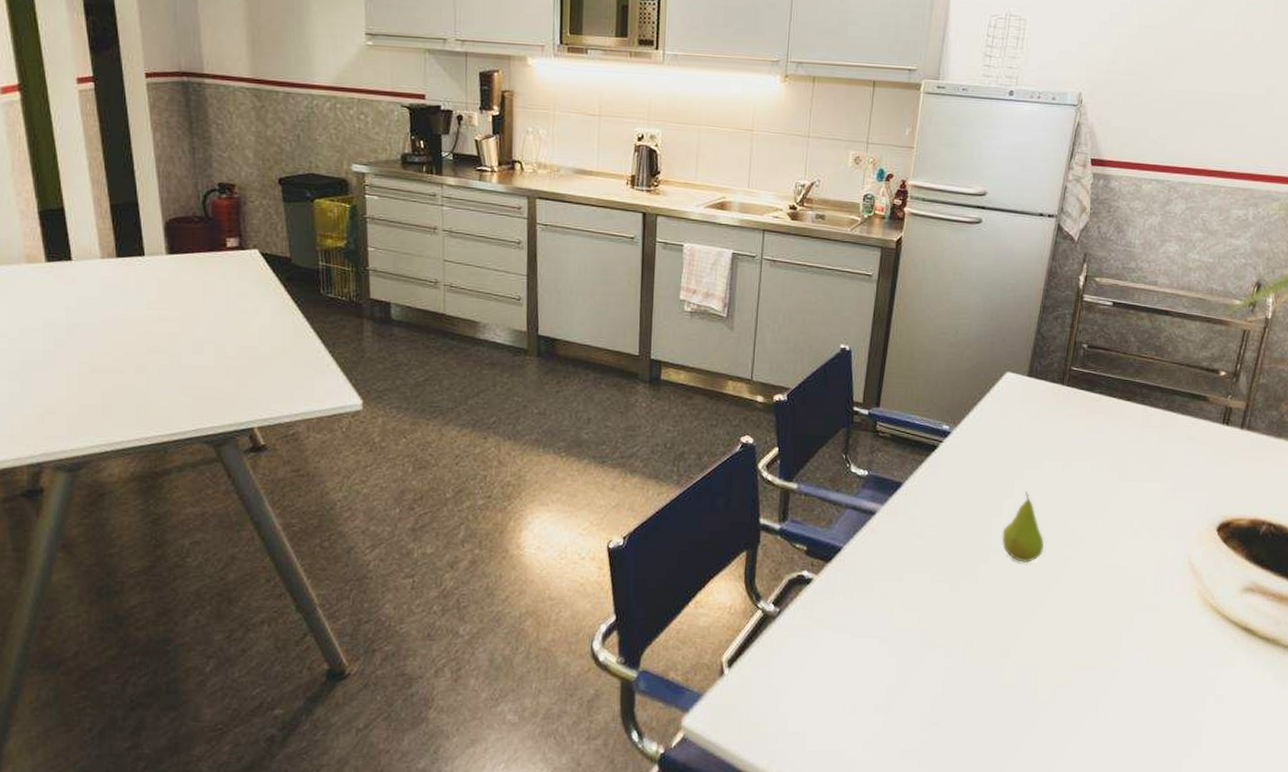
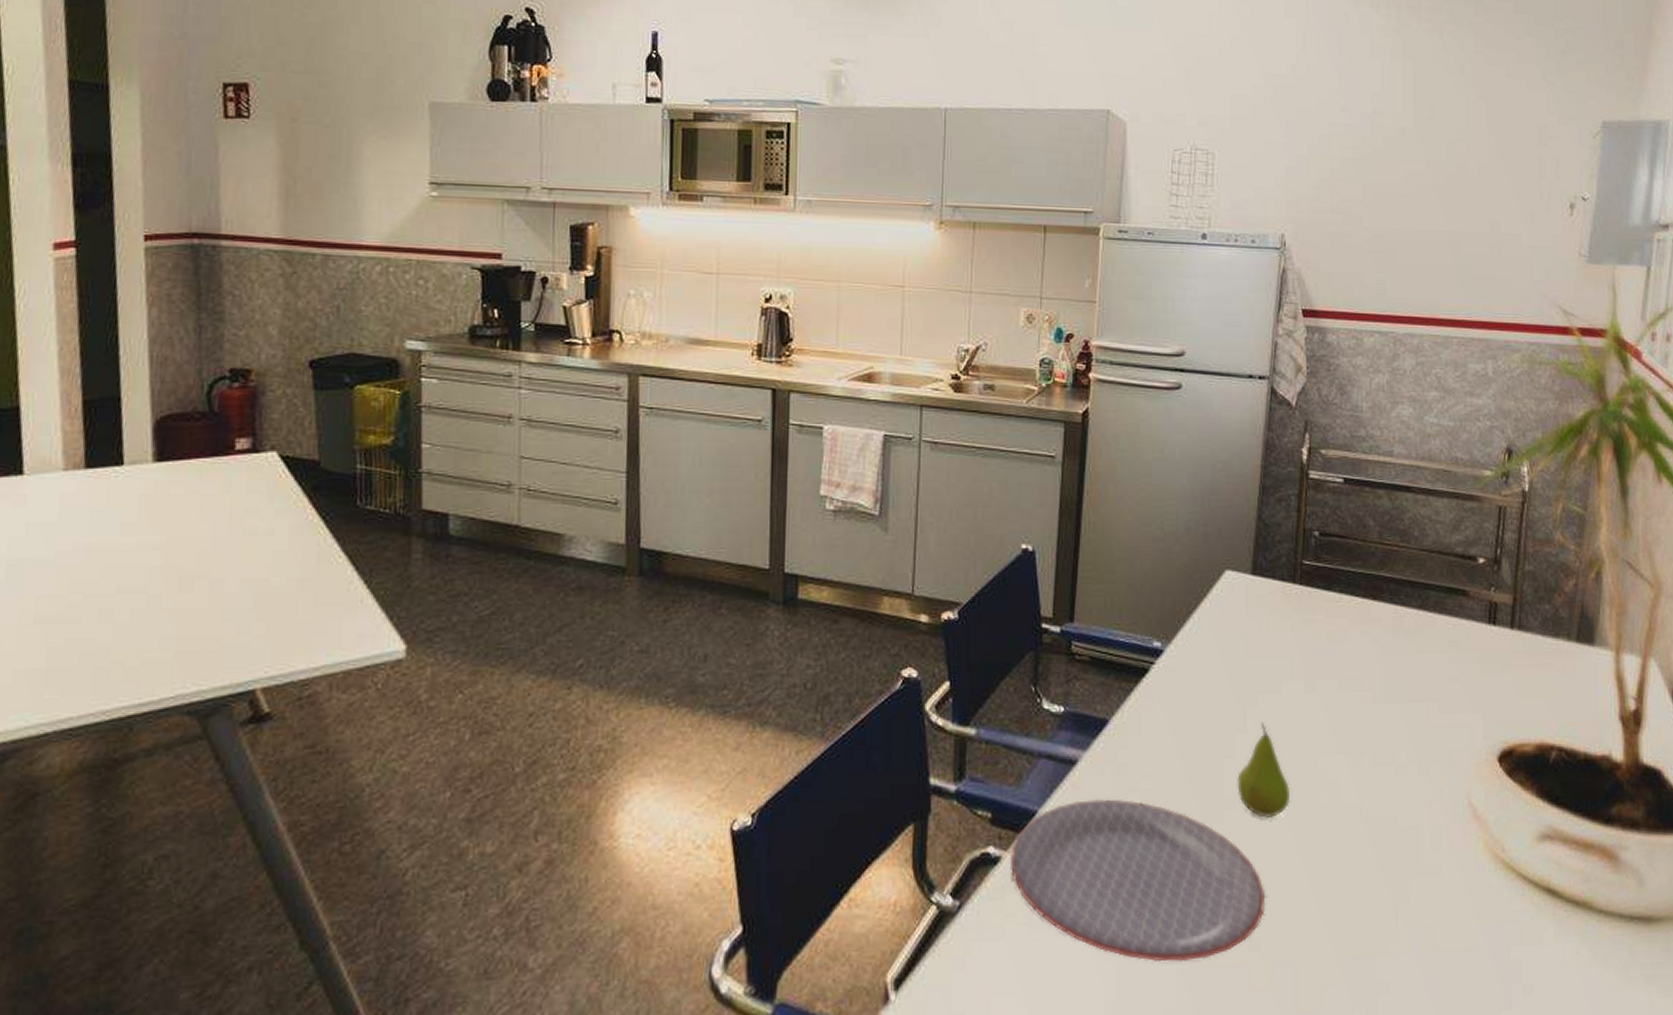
plate: none [820,541,1017,661] -> present [1011,799,1266,962]

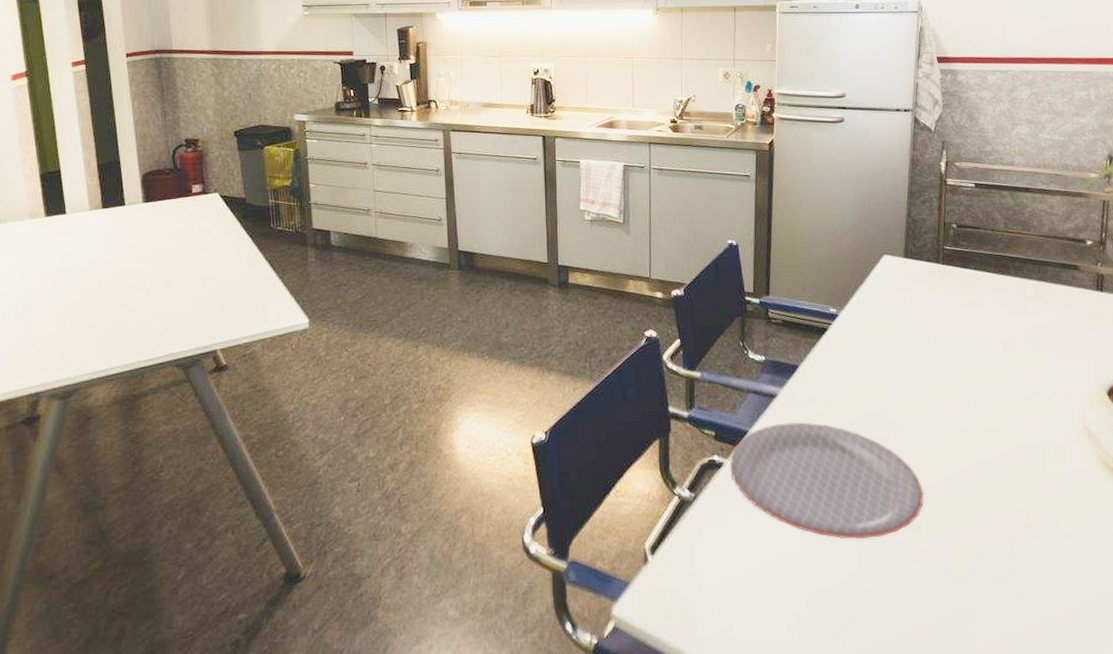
fruit: present [1237,723,1290,818] -> none [898,367,940,436]

